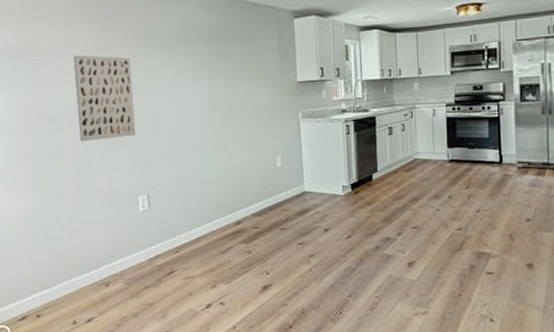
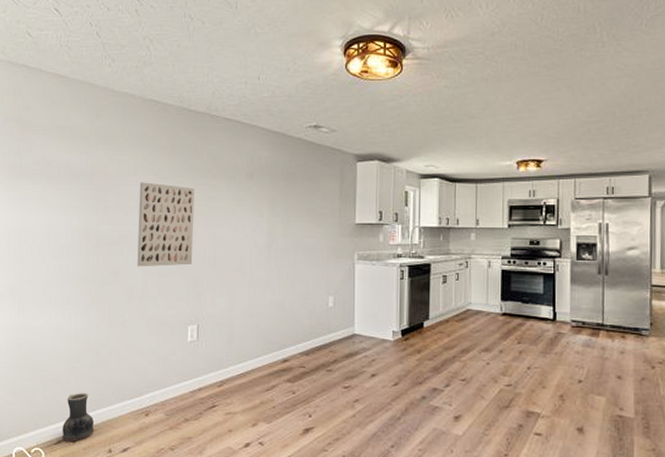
vase: none [25,269,57,317] -> present [63,393,95,442]

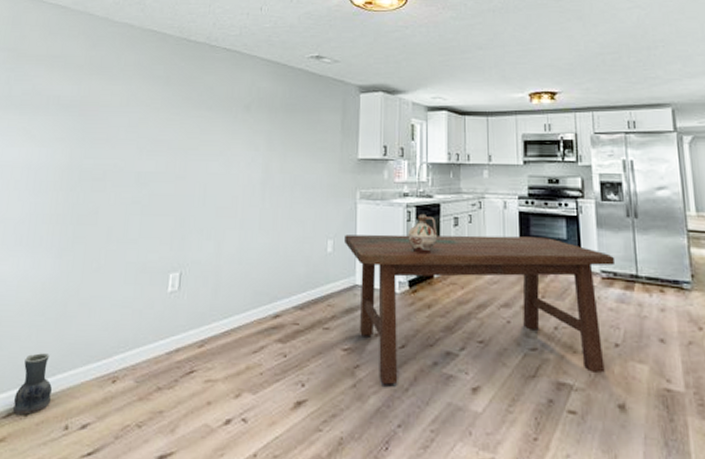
wall art: present [137,182,194,267] -> none [119,113,188,206]
dining table: none [344,291,585,415] -> present [345,234,616,385]
ceramic jug: none [401,273,427,307] -> present [408,215,437,254]

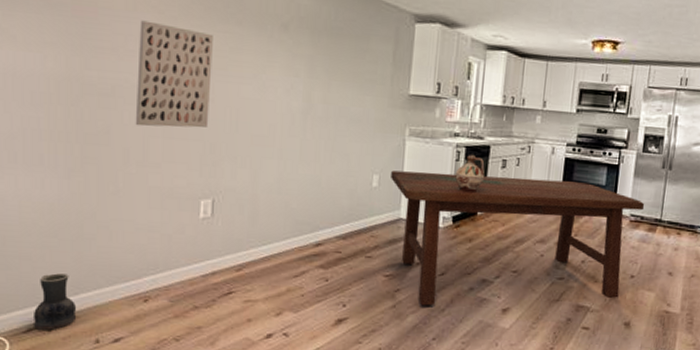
wall art: none [119,113,188,206] -> present [135,20,213,128]

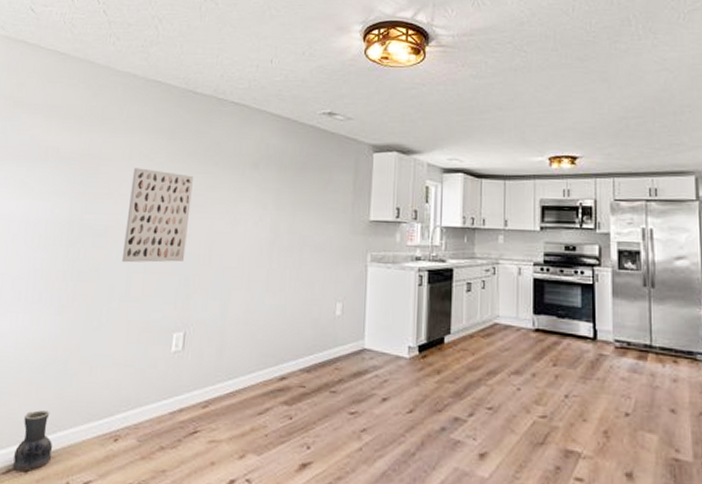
dining table: present [391,170,645,306] -> none [354,298,630,449]
ceramic jug: present [455,155,485,193] -> none [419,279,449,319]

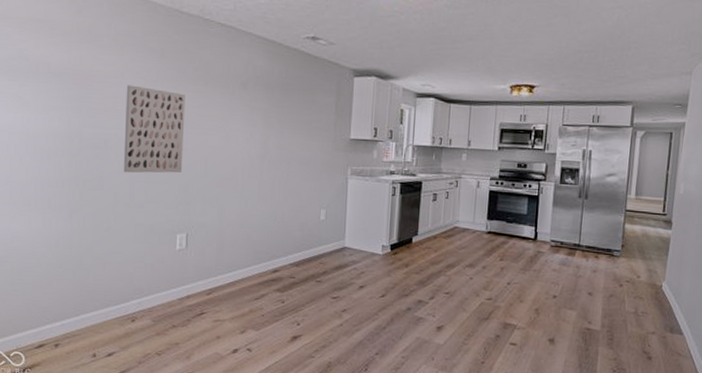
vase: present [13,410,52,471] -> none [44,298,78,346]

